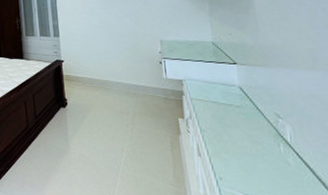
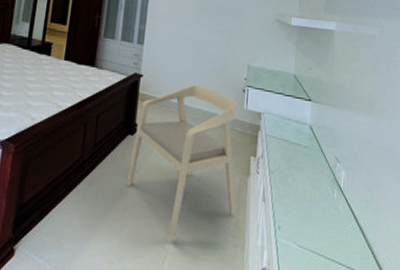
armchair: none [66,62,171,188] -> present [126,84,237,241]

